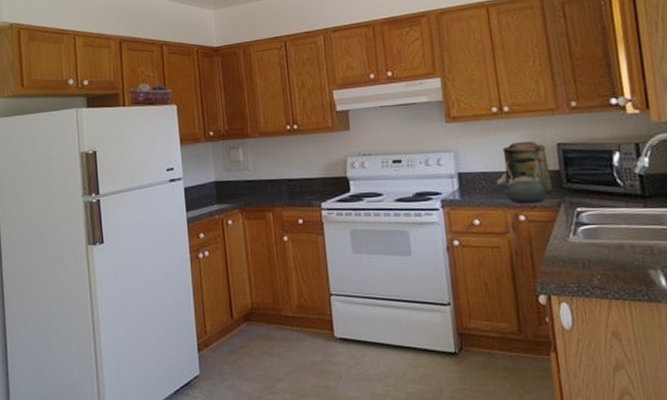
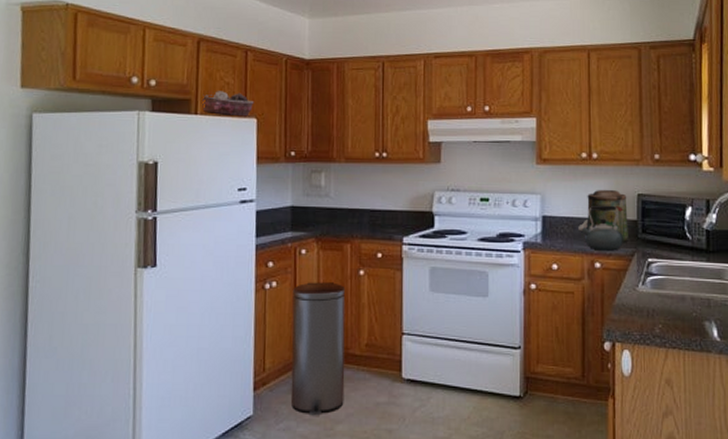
pedal bin: none [224,249,282,374] -> present [290,282,346,416]

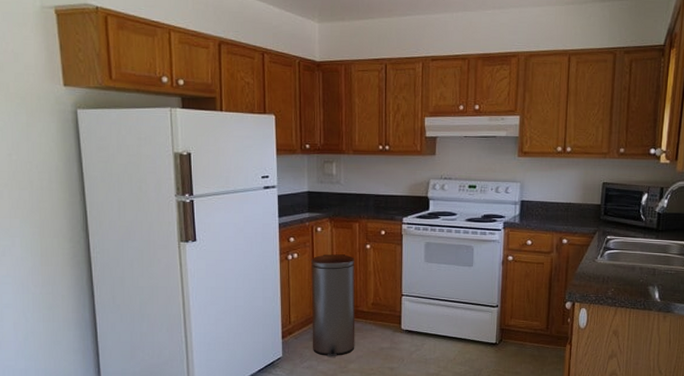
decorative basket: present [202,91,254,117] -> none [226,90,272,114]
kettle: present [578,205,623,251] -> none [551,191,588,230]
canister: present [587,190,628,243] -> none [558,179,594,223]

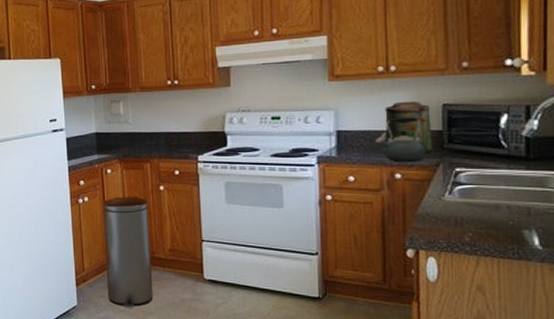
kettle: none [551,191,588,230] -> present [376,117,427,162]
canister: none [558,179,594,223] -> present [385,102,432,154]

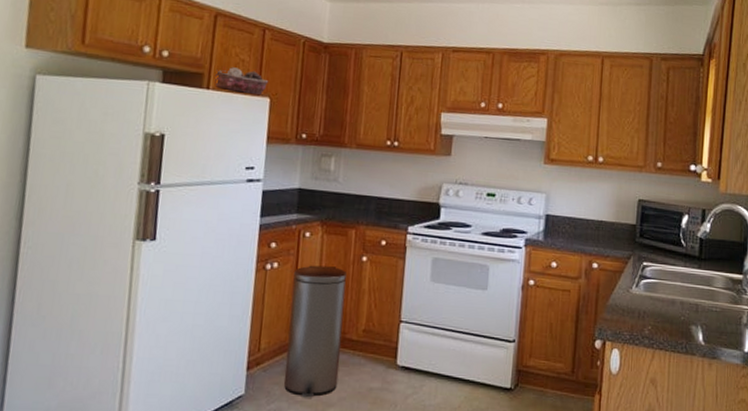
decorative basket: none [14,37,57,59] -> present [215,67,269,96]
kettle: present [376,117,427,162] -> none [579,207,621,253]
canister: present [385,102,432,154] -> none [588,193,628,246]

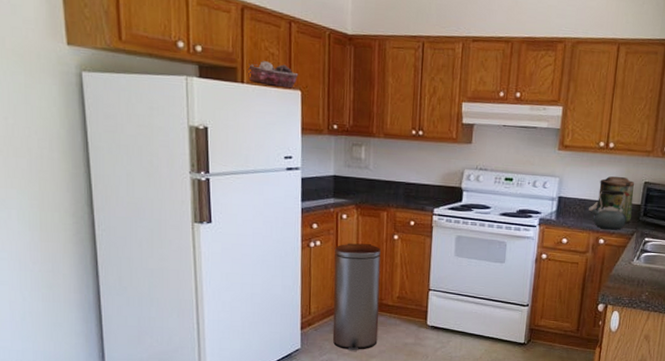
kettle: none [579,207,621,253] -> present [589,189,627,230]
canister: none [588,193,628,246] -> present [597,176,635,224]

